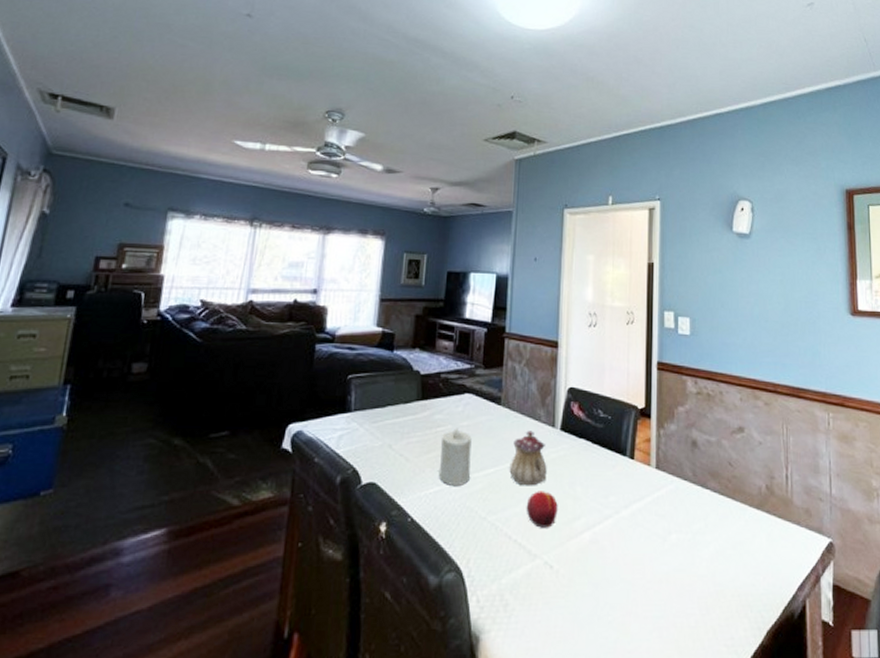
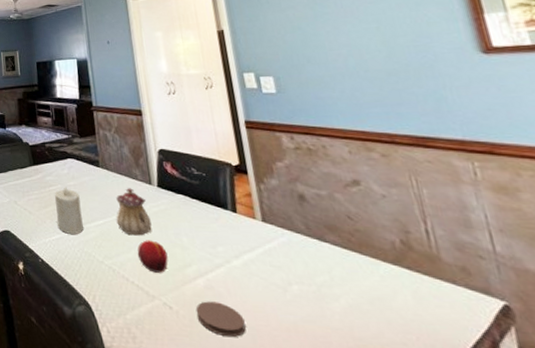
coaster: none [576,557,622,595] -> present [195,301,246,337]

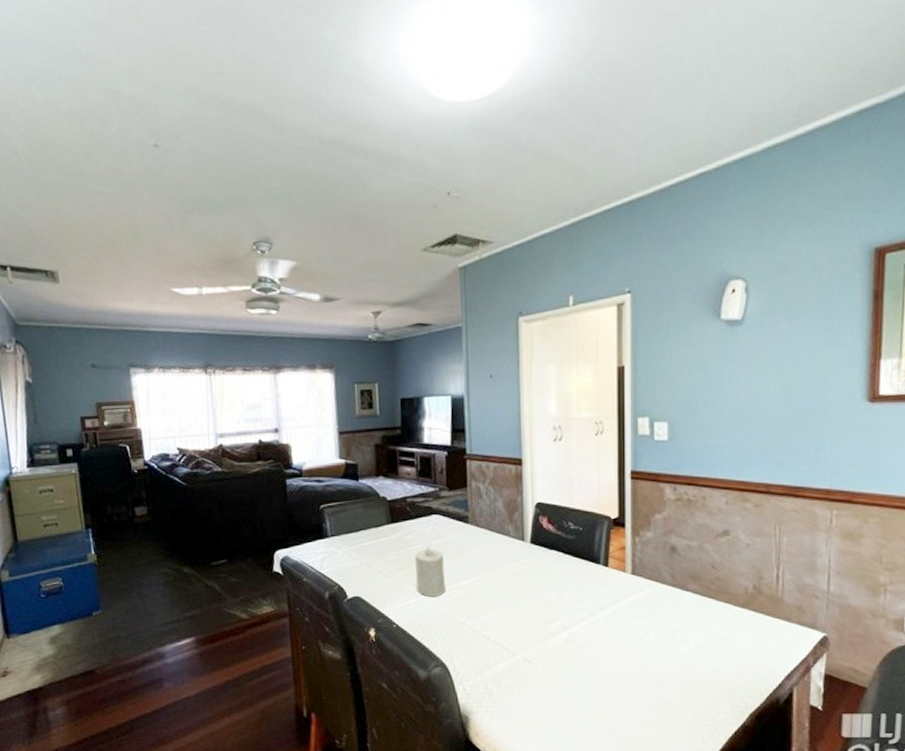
teapot: present [116,188,152,236] -> none [482,545,520,595]
fruit: present [137,240,168,273] -> none [501,598,533,630]
coaster: present [195,301,246,337] -> none [555,653,600,684]

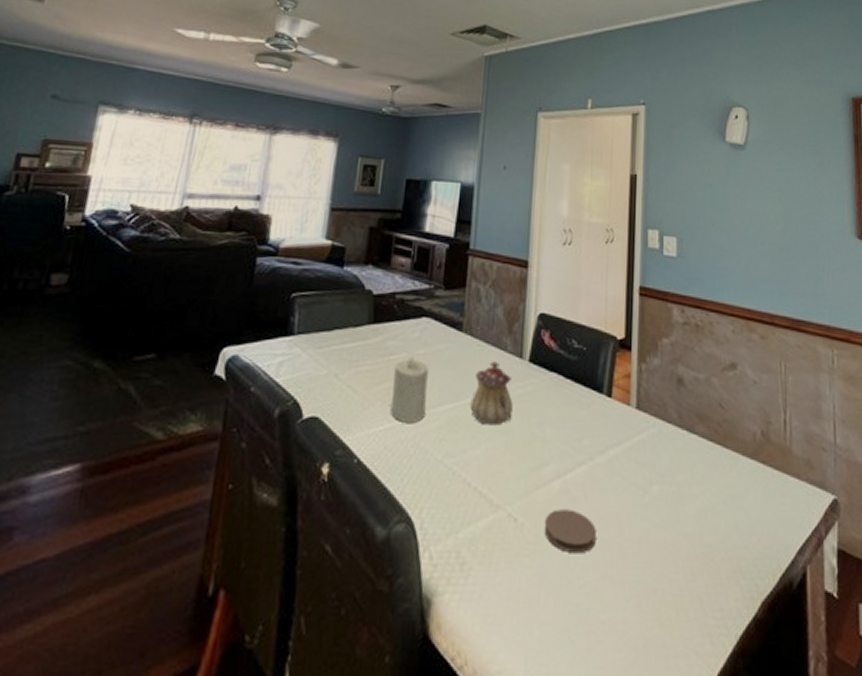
teapot: none [482,545,520,595] -> present [470,361,513,426]
coaster: none [555,653,600,684] -> present [544,509,596,554]

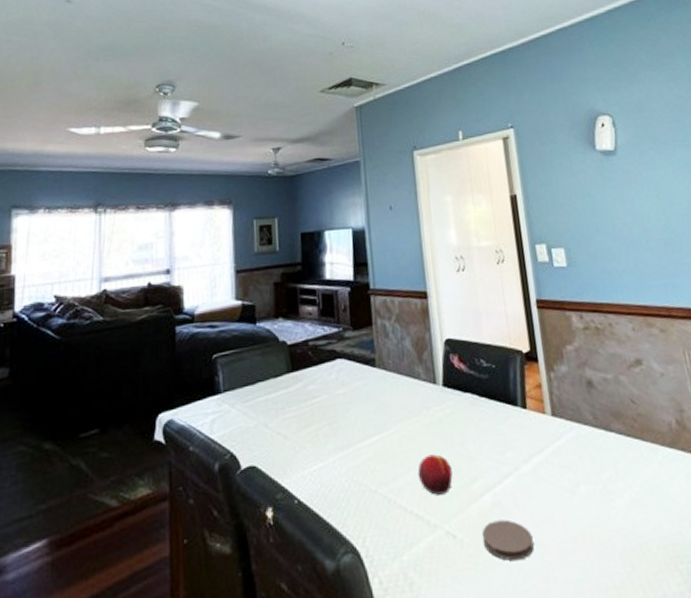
candle: present [390,356,429,423] -> none [318,397,354,460]
teapot: present [470,361,513,426] -> none [394,390,435,451]
fruit: none [488,431,525,475] -> present [417,454,453,495]

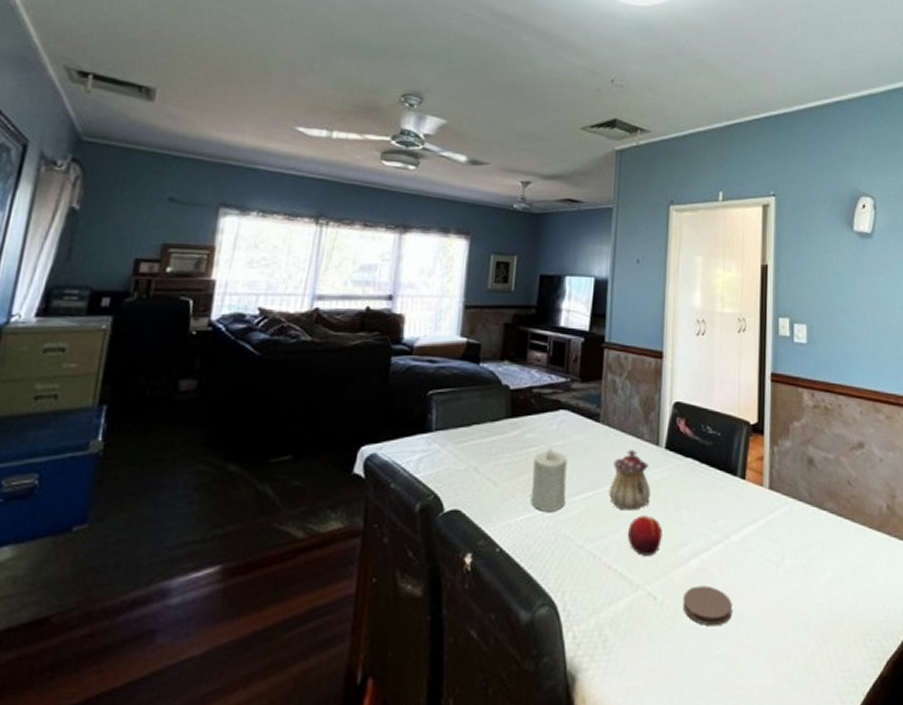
candle: none [318,397,354,460] -> present [530,448,567,511]
teapot: none [394,390,435,451] -> present [609,450,650,511]

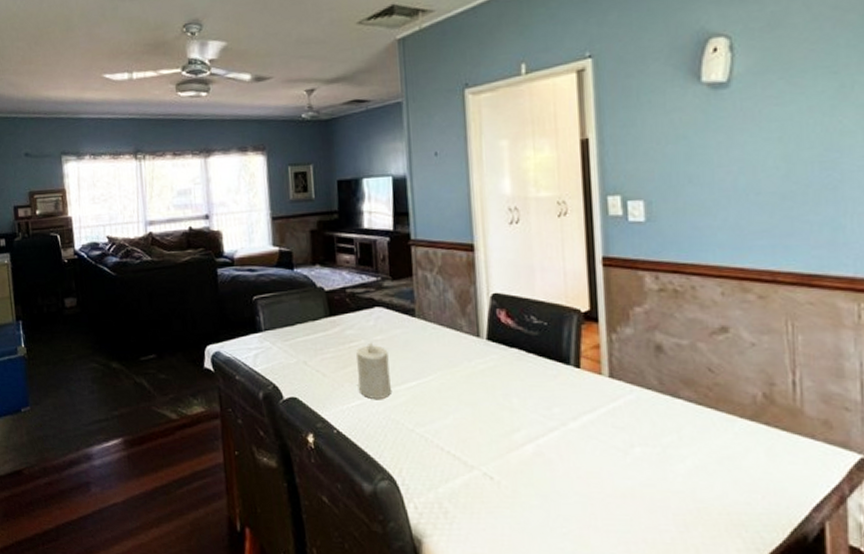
teapot: present [609,450,650,511] -> none [433,342,476,398]
fruit: present [627,515,662,556] -> none [456,403,493,440]
coaster: present [682,586,732,627] -> none [521,469,576,507]

